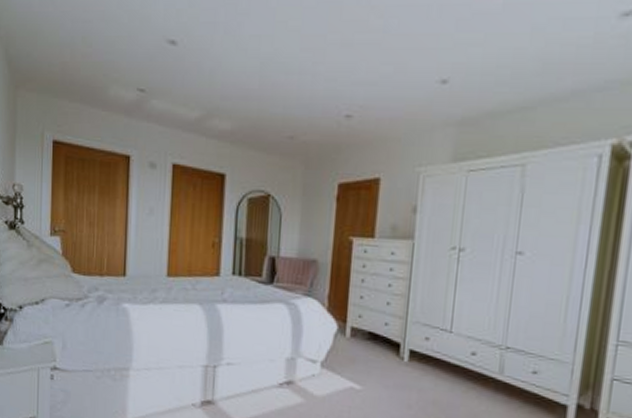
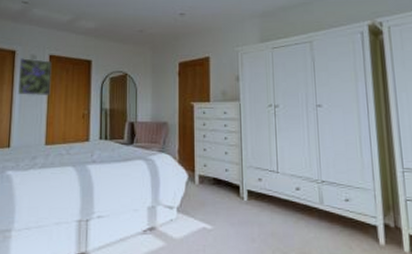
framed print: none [133,166,175,217] -> present [17,58,51,96]

